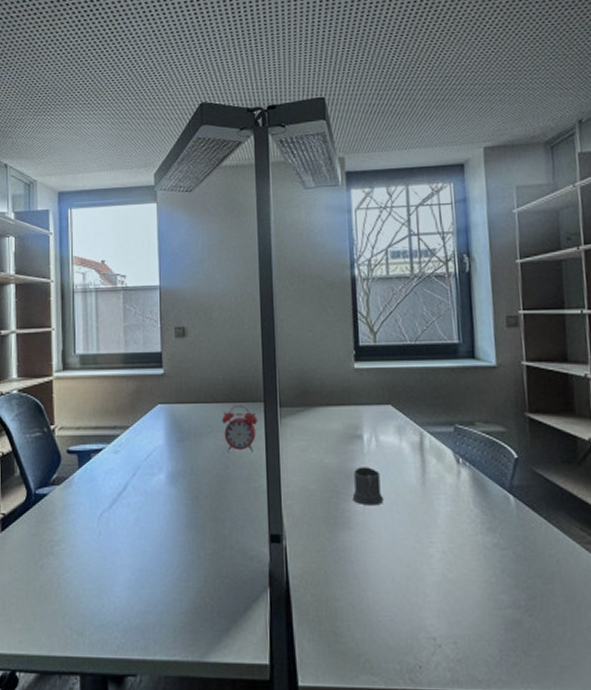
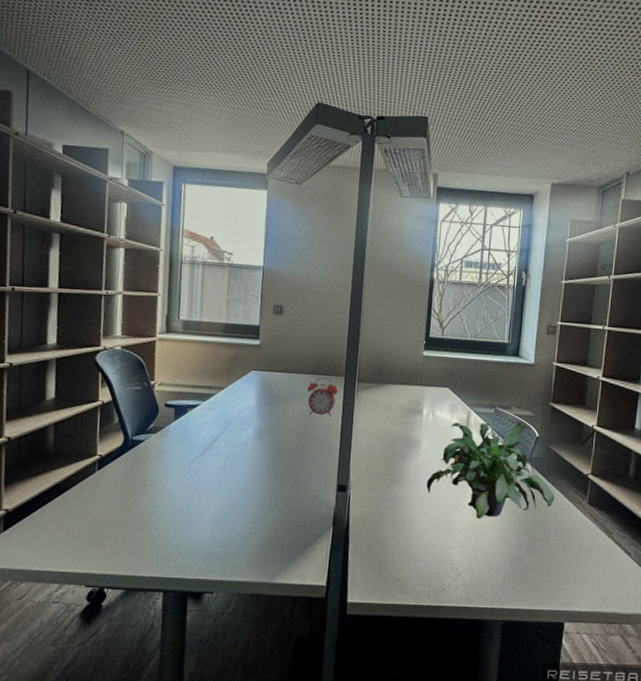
mug: present [352,467,383,506] -> none [408,435,432,467]
potted plant: none [379,442,553,571] -> present [426,422,554,519]

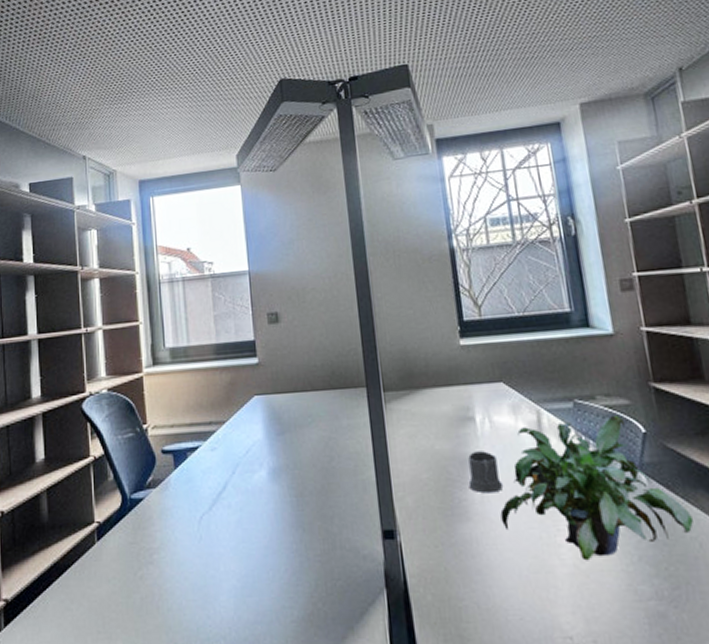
alarm clock: present [307,376,339,419] -> none [323,391,362,443]
mug: none [408,435,432,467] -> present [468,451,502,494]

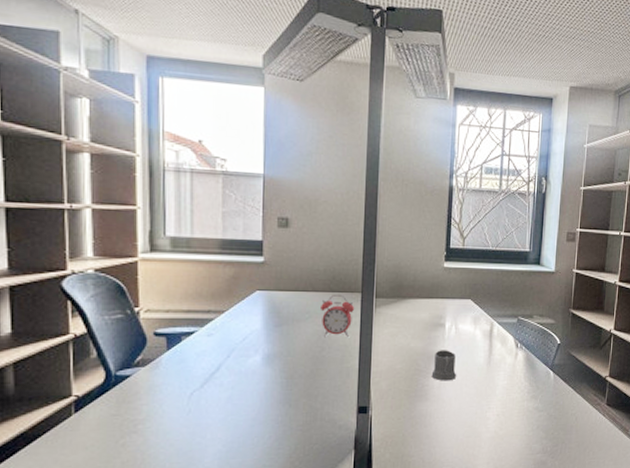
alarm clock: none [323,391,362,443] -> present [321,294,355,338]
potted plant: present [500,416,693,561] -> none [451,331,575,429]

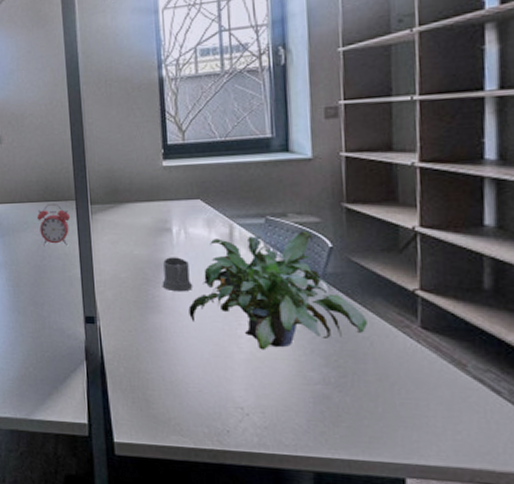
potted plant: none [451,331,575,429] -> present [188,232,367,350]

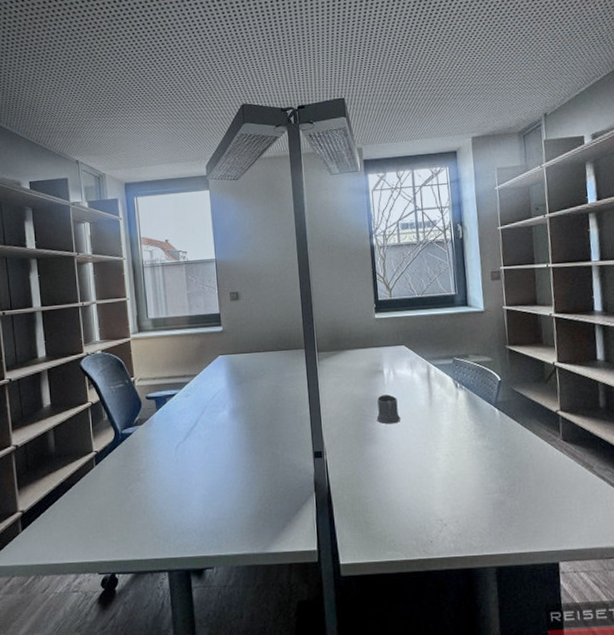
alarm clock: present [37,203,71,247] -> none [272,352,301,390]
potted plant: present [188,232,367,350] -> none [398,369,527,469]

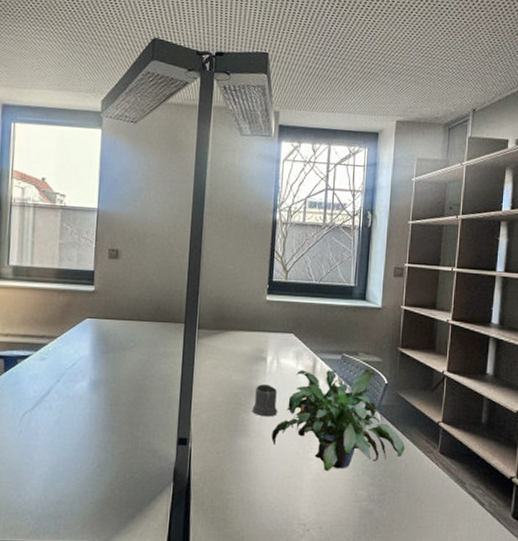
potted plant: none [398,369,527,469] -> present [271,369,405,472]

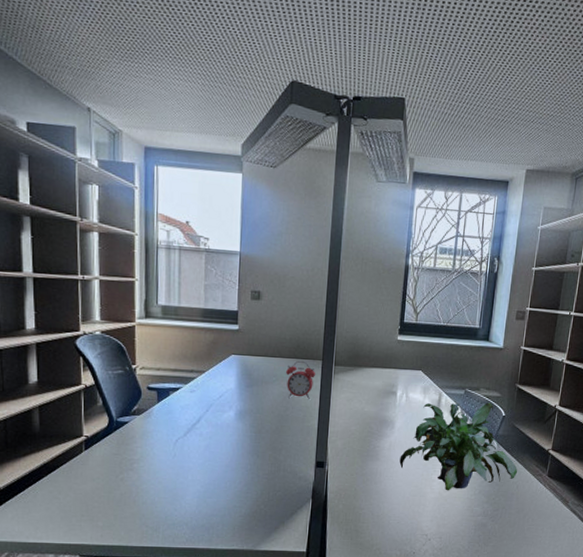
alarm clock: none [145,324,178,368] -> present [286,360,316,400]
mug: present [252,384,277,417] -> none [382,415,405,444]

